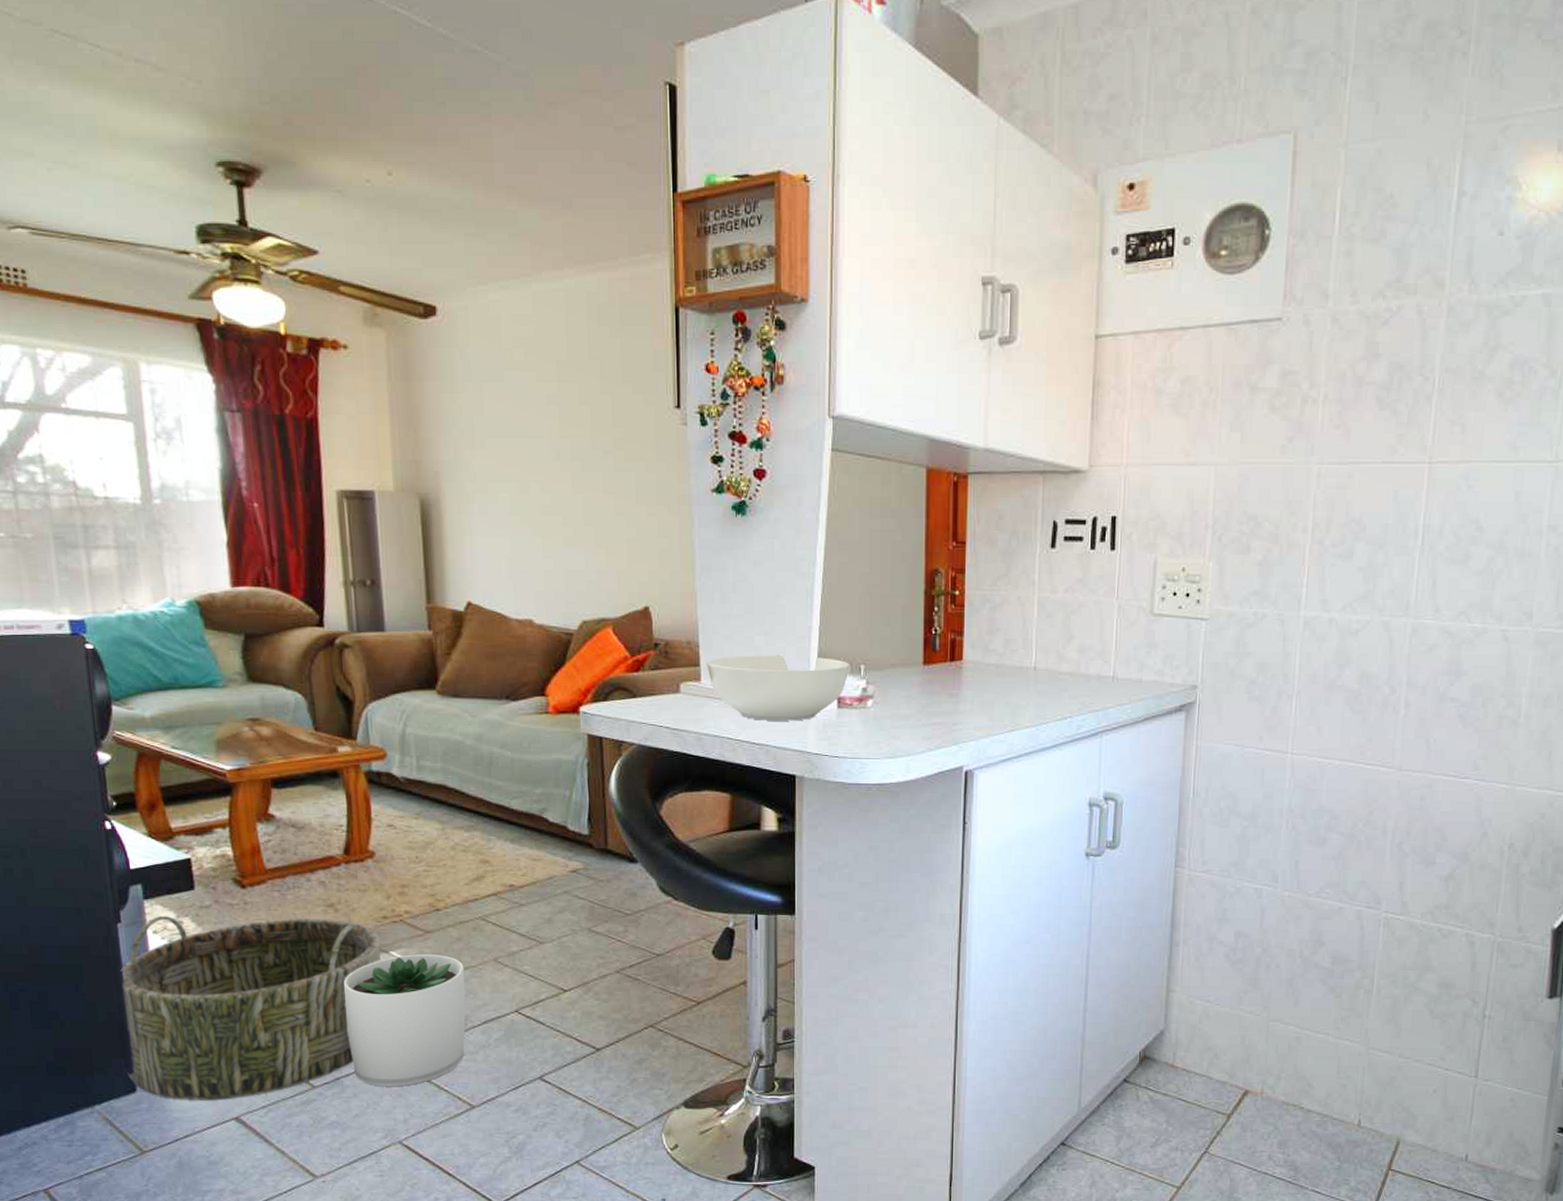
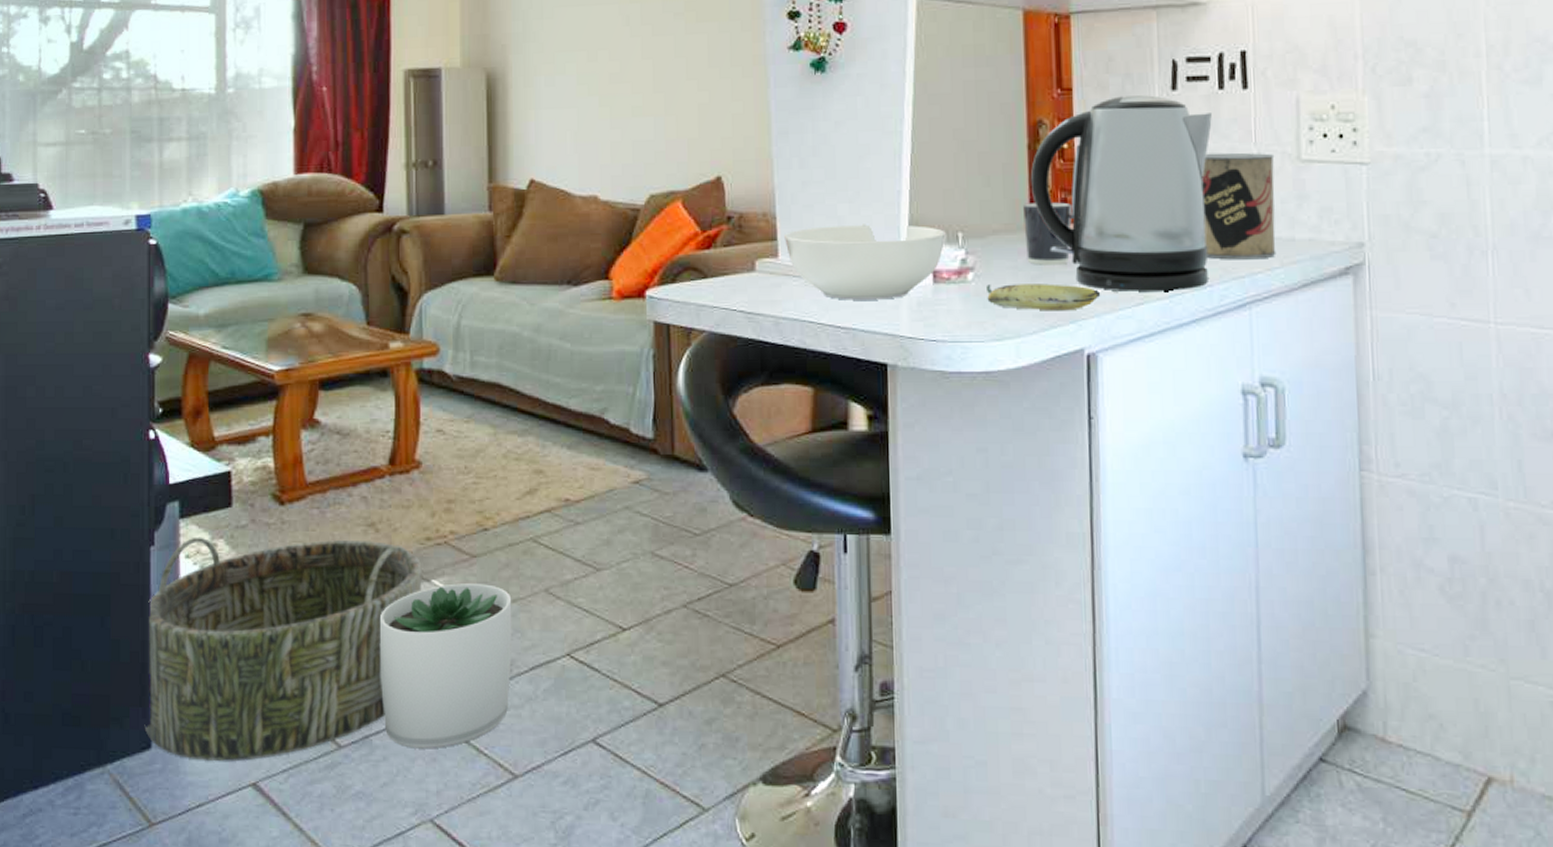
fruit: none [883,710,980,735] -> present [987,283,1101,311]
mug: none [917,641,960,696] -> present [1022,202,1073,265]
kettle: none [926,551,1083,721] -> present [1031,95,1212,292]
tin can: none [1069,605,1132,696] -> present [1200,152,1277,260]

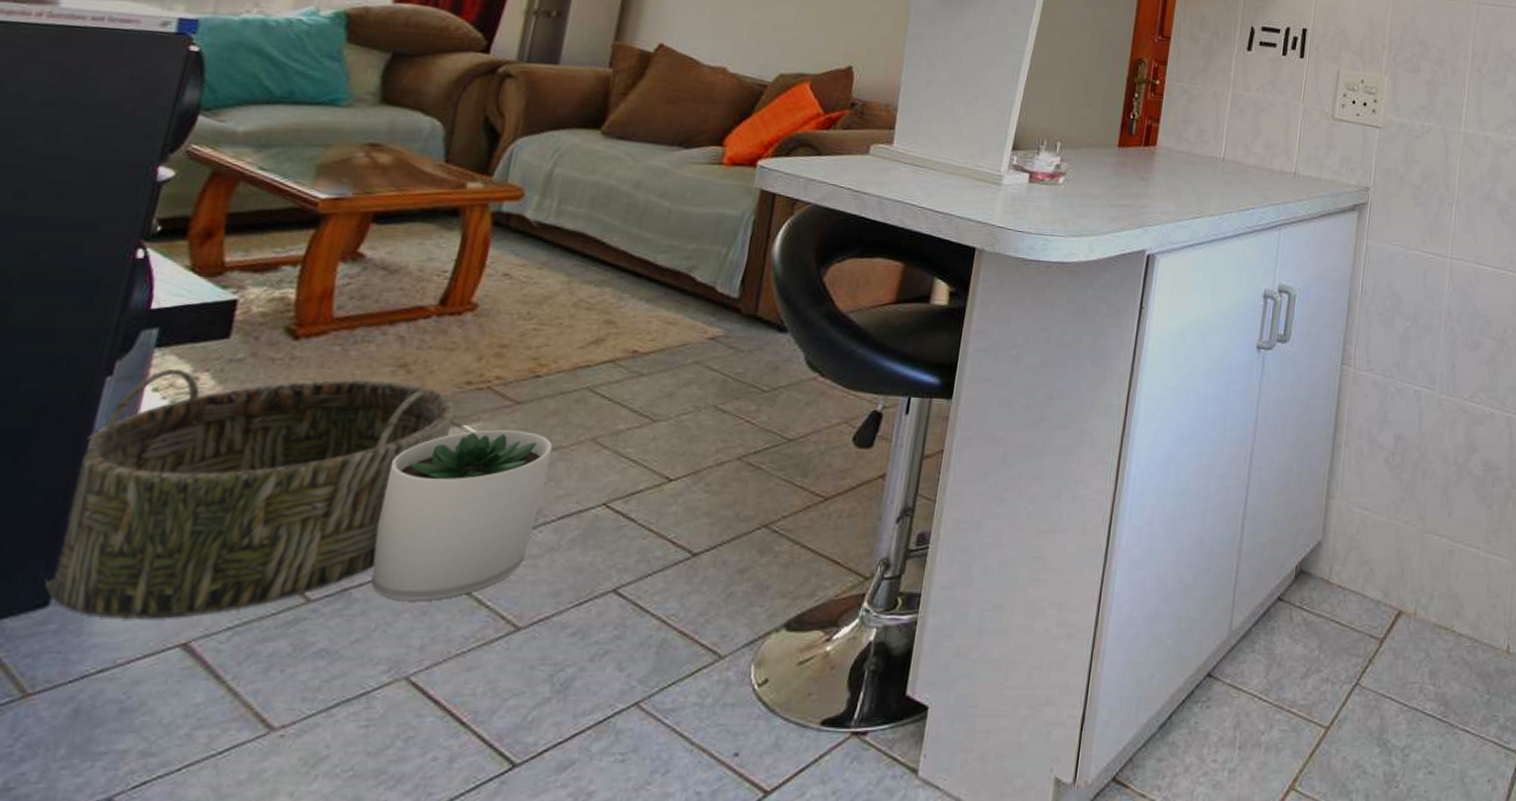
bowl: present [784,225,946,300] -> none [901,122,1047,192]
fruit: present [987,283,1101,311] -> none [1072,188,1167,217]
mug: present [1022,202,1073,265] -> none [1111,124,1156,179]
kettle: present [1031,95,1212,292] -> none [1124,49,1274,210]
tin can: present [1200,152,1277,260] -> none [1253,103,1316,192]

